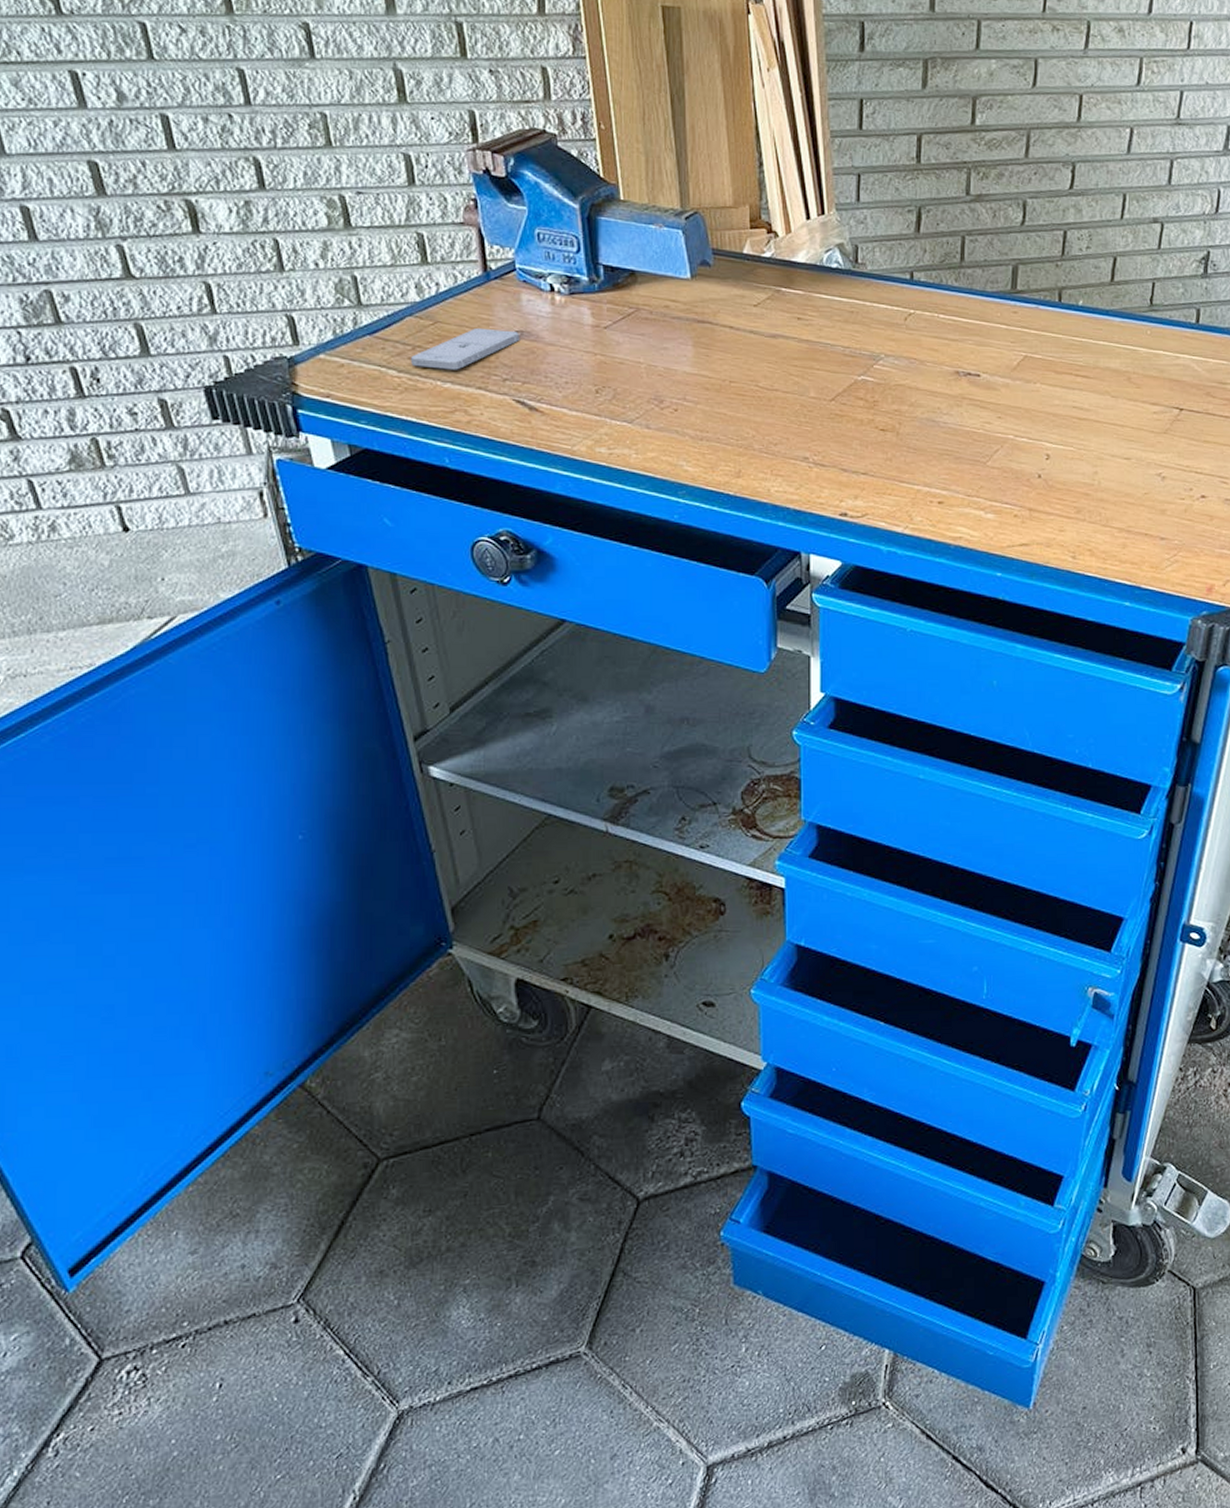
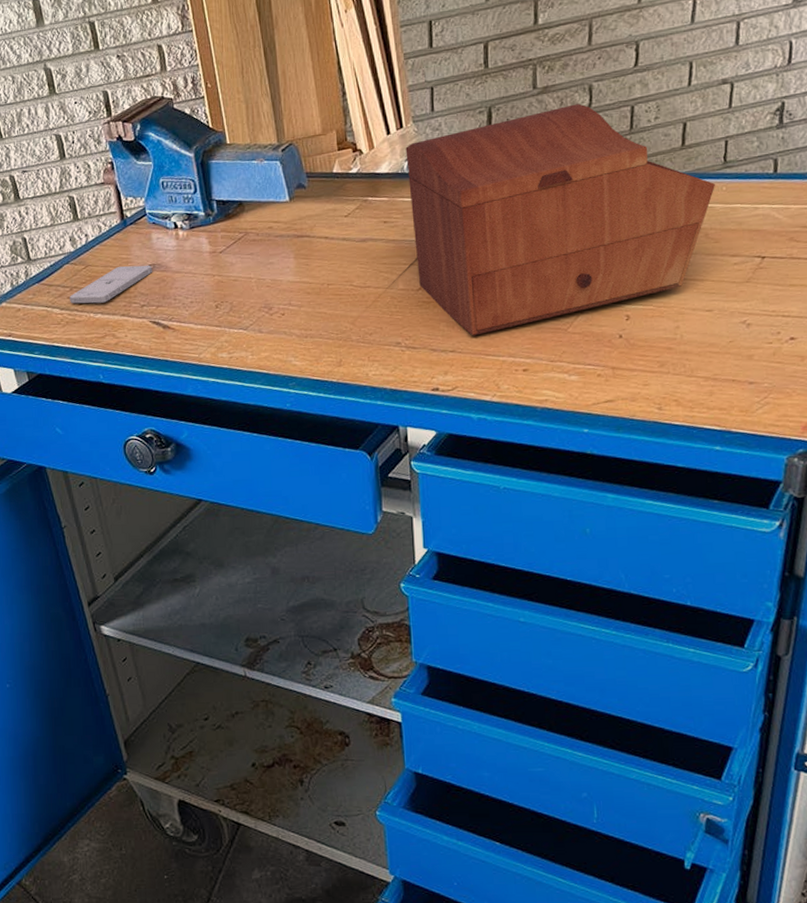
sewing box: none [826,218,1141,459] -> present [405,103,716,336]

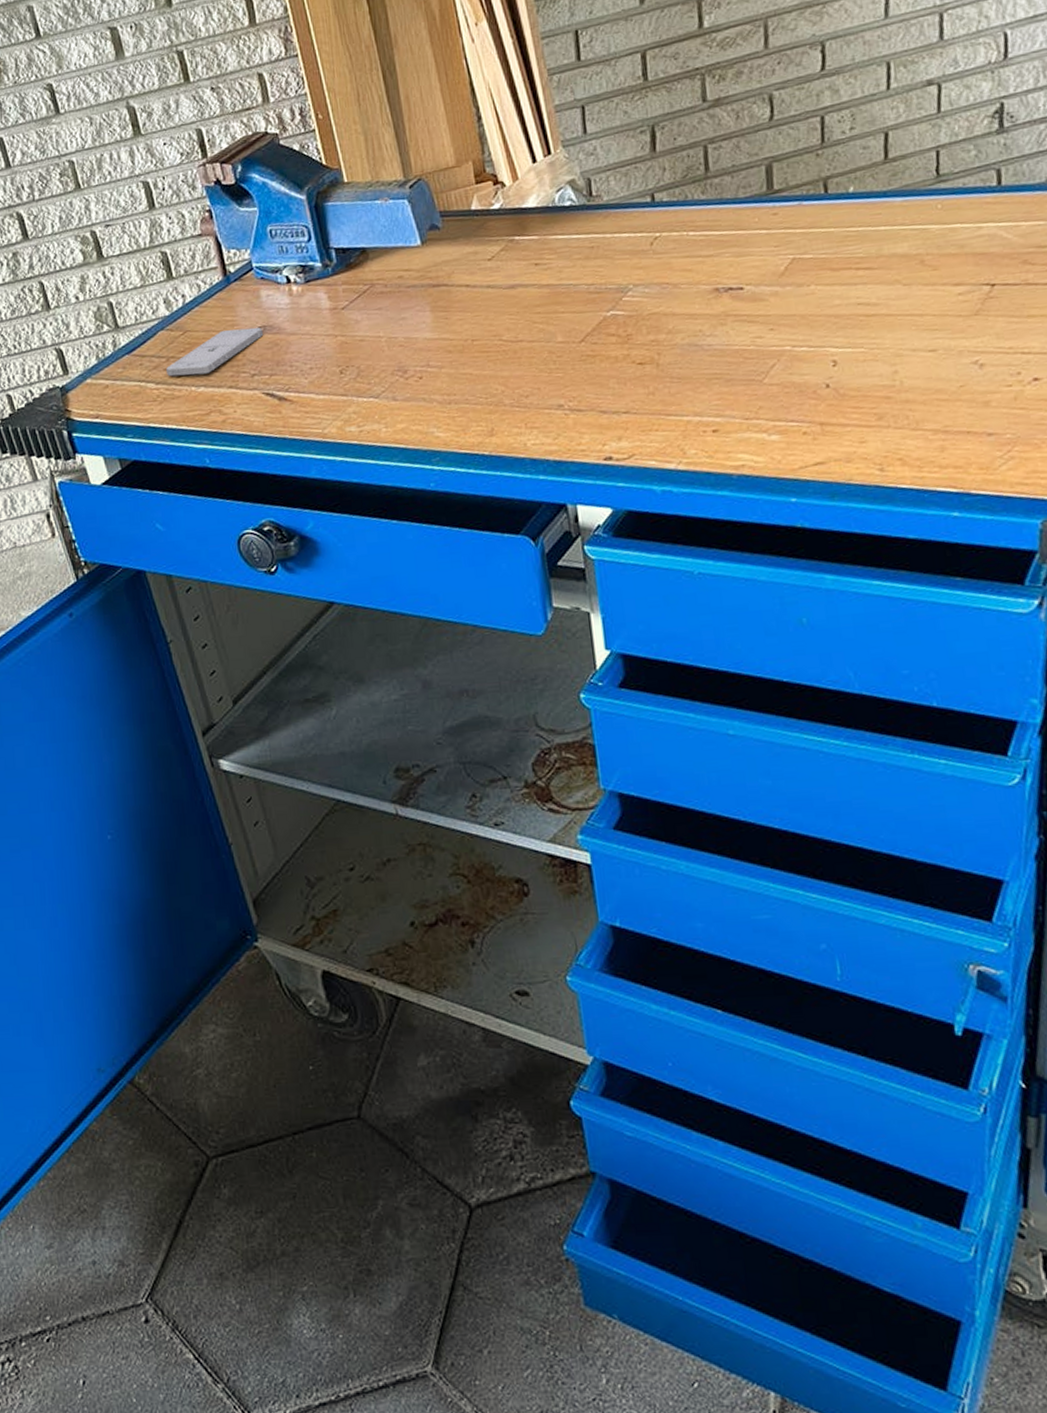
sewing box: present [405,103,716,336] -> none [555,116,929,393]

